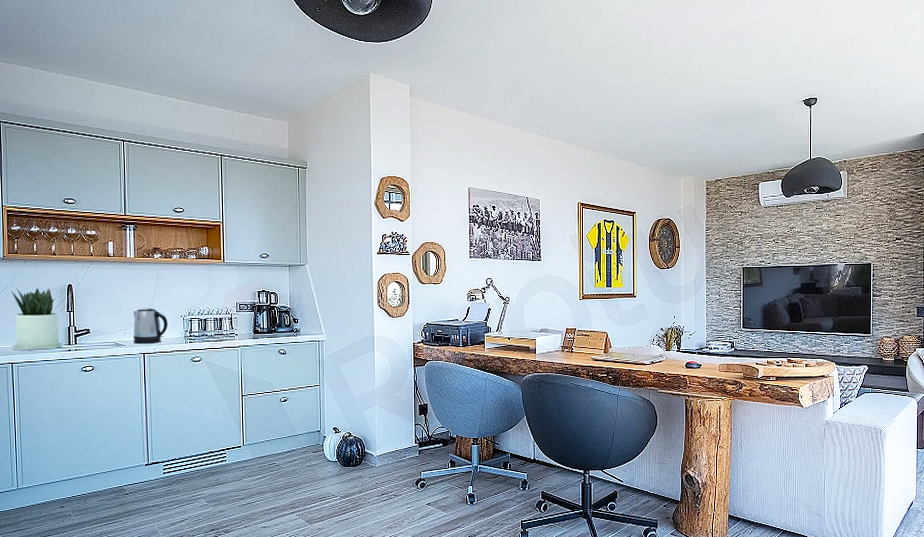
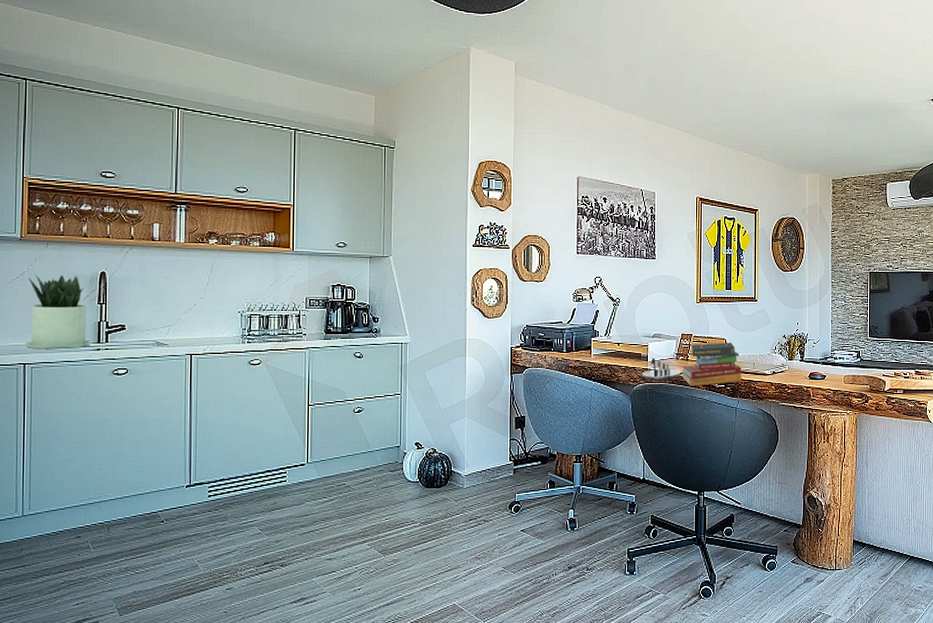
kettle: present [133,308,168,345] -> none [178,301,222,344]
desk organizer: none [531,351,567,371] -> present [642,358,682,381]
books: none [567,335,622,376] -> present [682,342,741,386]

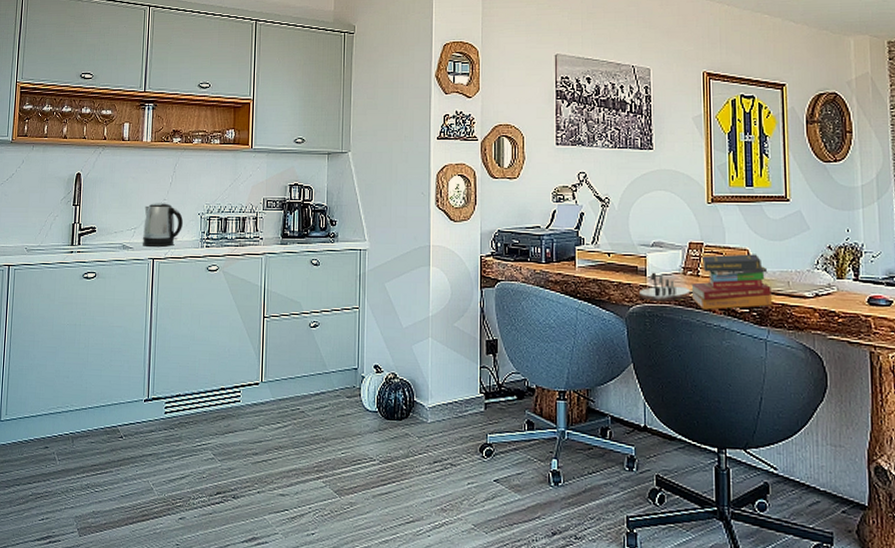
planter: present [25,275,91,350] -> none [10,177,66,252]
kettle: none [178,301,222,344] -> present [142,203,183,248]

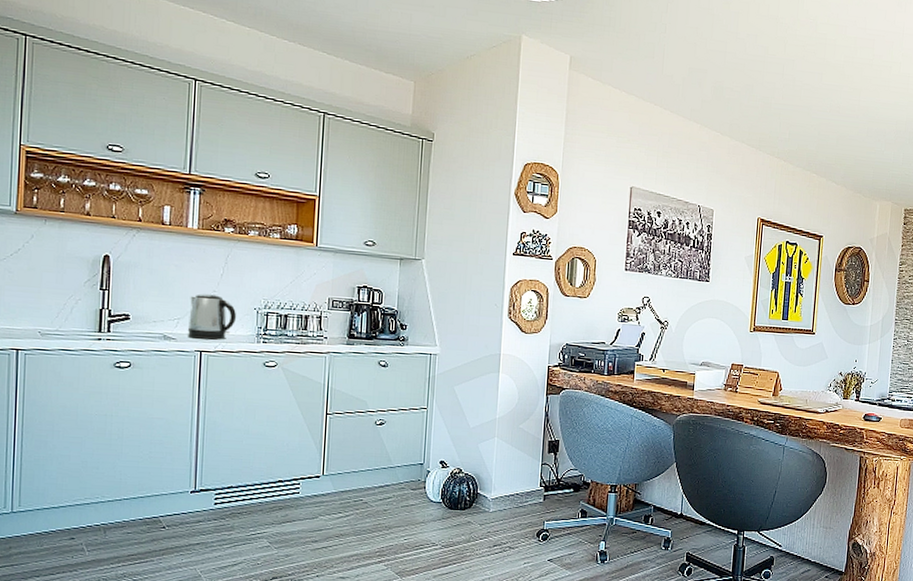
desk organizer: present [639,272,691,302] -> none [686,387,729,412]
books: present [691,254,772,310] -> none [729,375,793,421]

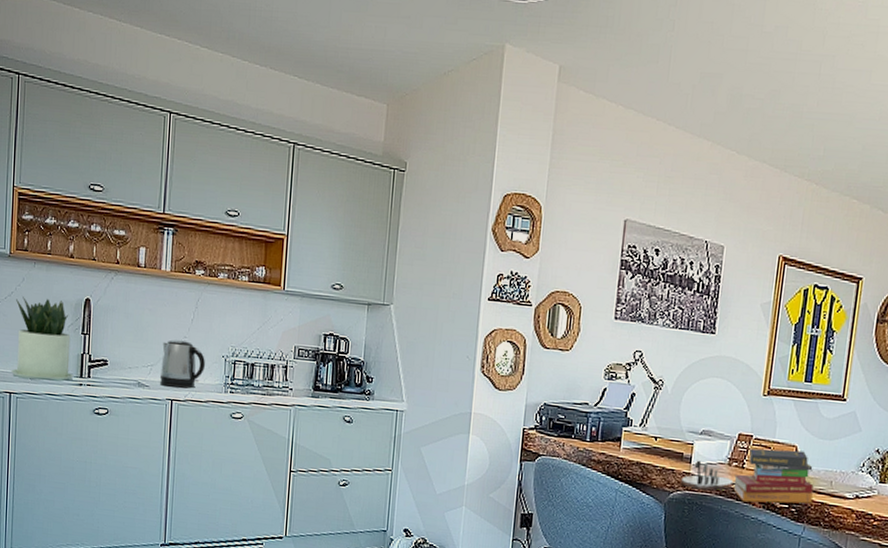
planter: none [18,254,92,337] -> present [11,297,74,382]
desk organizer: none [686,387,729,412] -> present [681,460,734,491]
books: none [729,375,793,421] -> present [733,448,814,504]

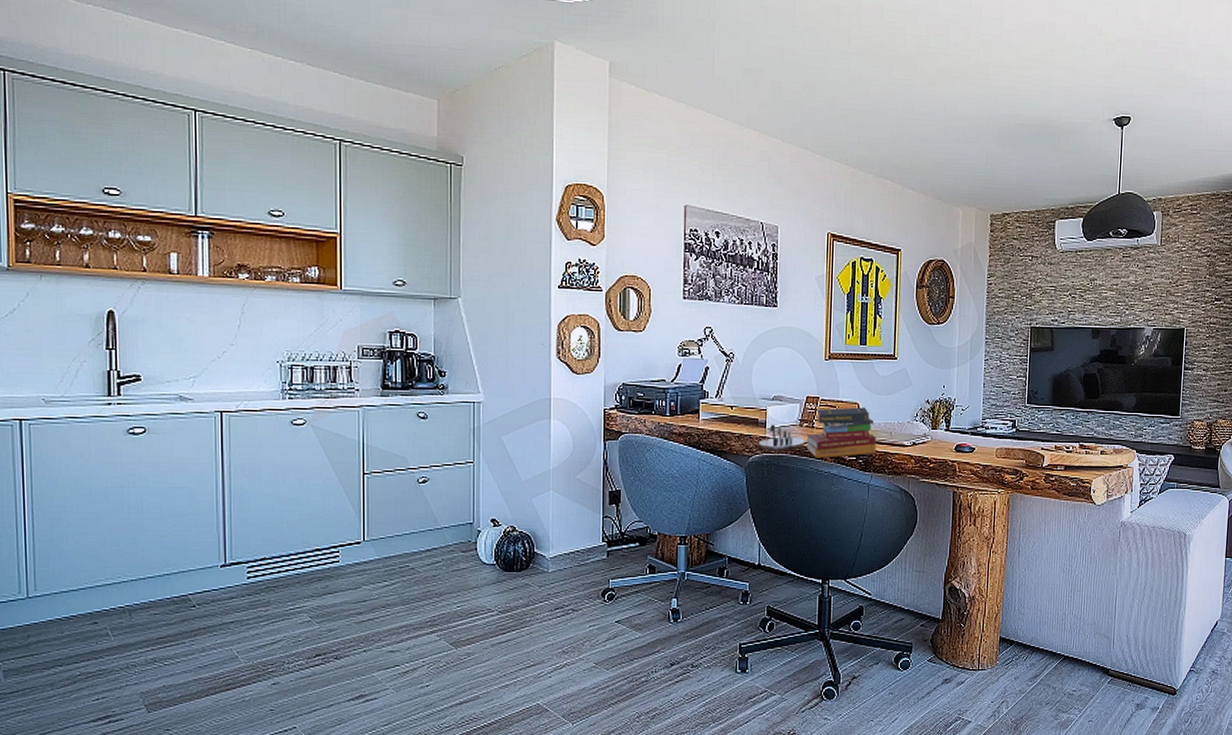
planter: present [11,297,74,382] -> none [20,313,100,404]
kettle: present [159,340,205,389] -> none [205,348,257,399]

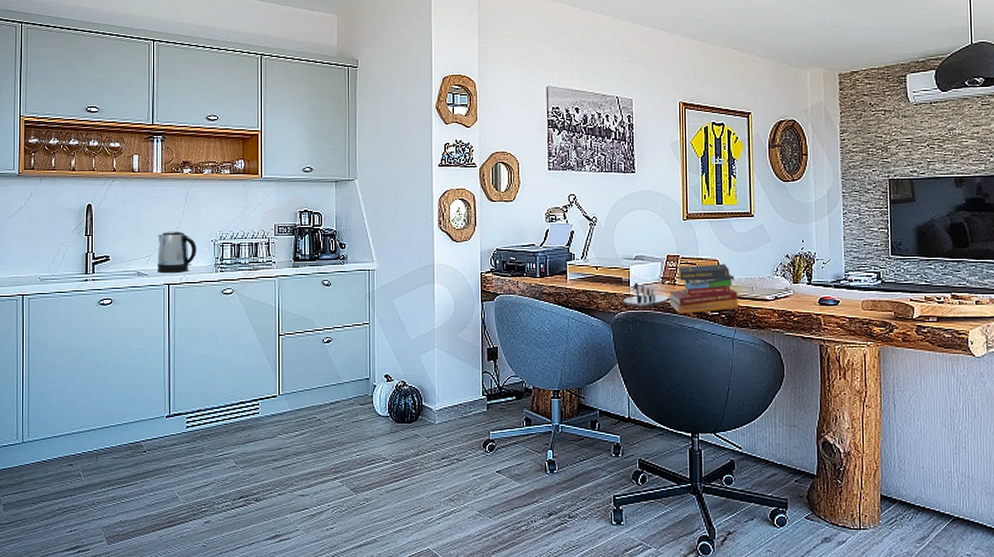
kettle: none [205,348,257,399] -> present [156,231,196,274]

